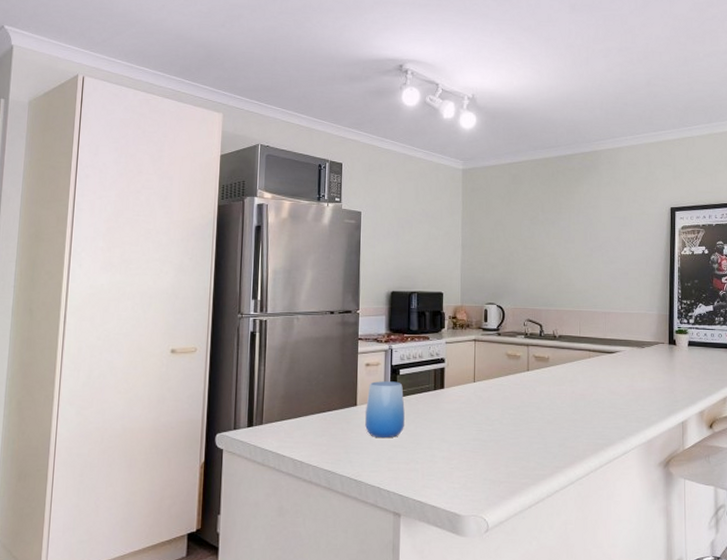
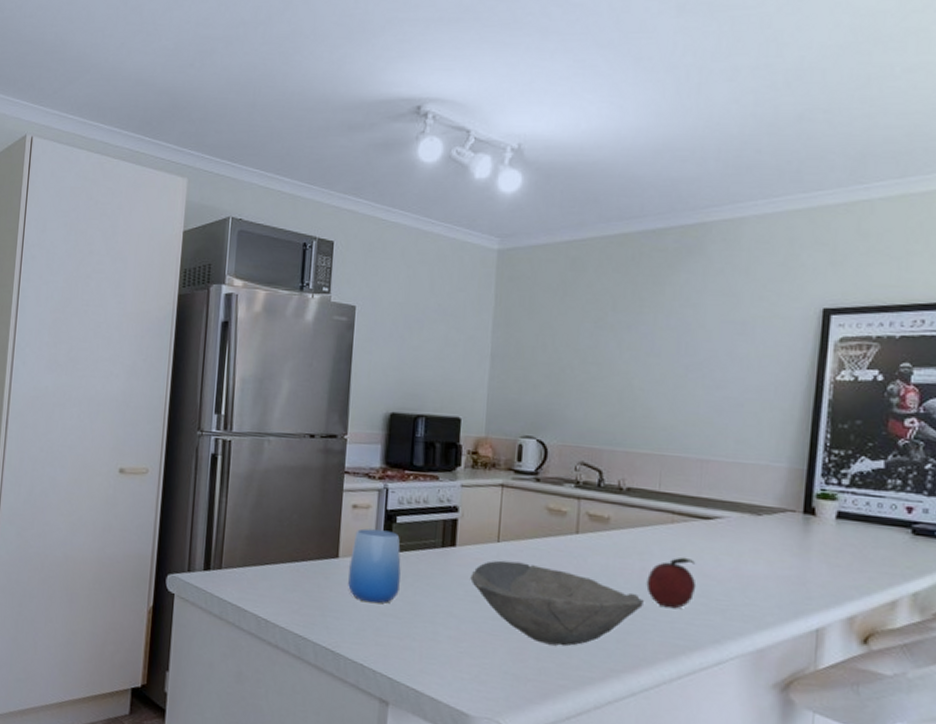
bowl: none [456,396,575,454] -> present [470,560,644,647]
fruit: none [576,381,608,418] -> present [646,557,697,609]

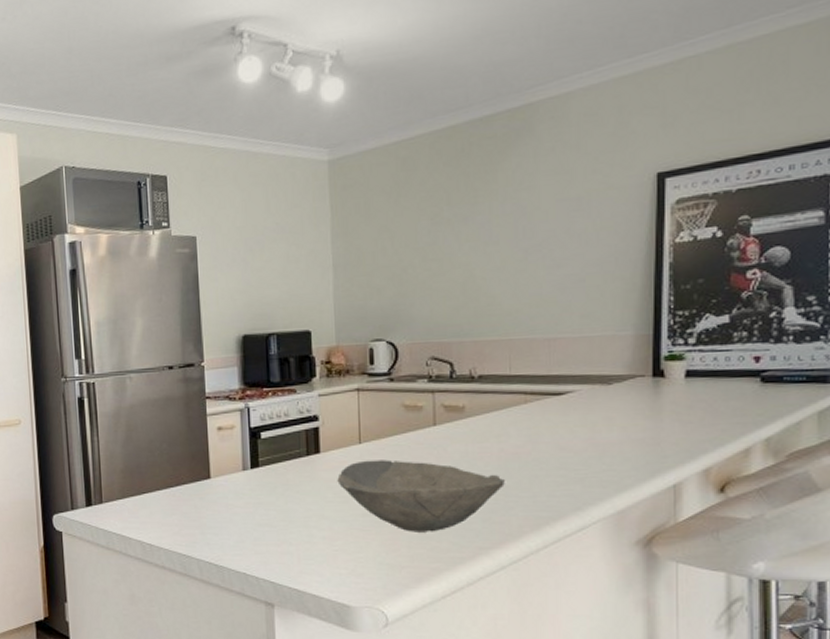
cup: present [348,528,401,604] -> none [221,447,271,516]
fruit: present [646,557,697,609] -> none [506,434,554,484]

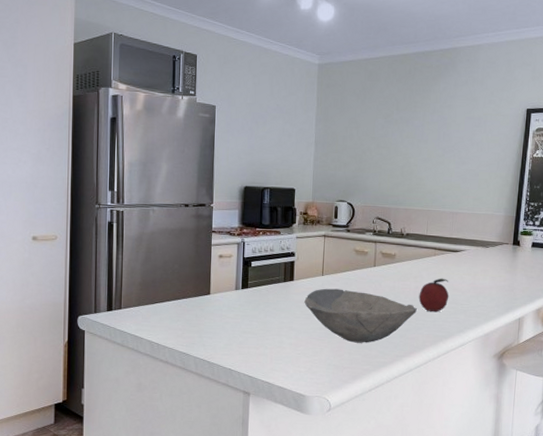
fruit: none [506,434,554,484] -> present [418,278,449,312]

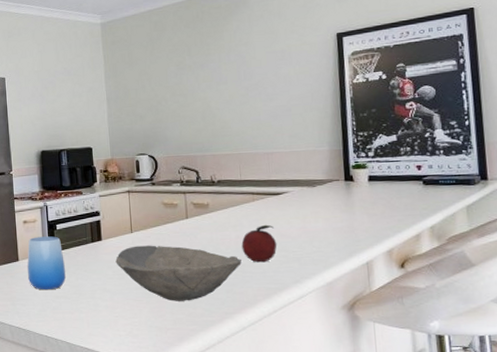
cup: none [218,272,256,325] -> present [27,236,66,290]

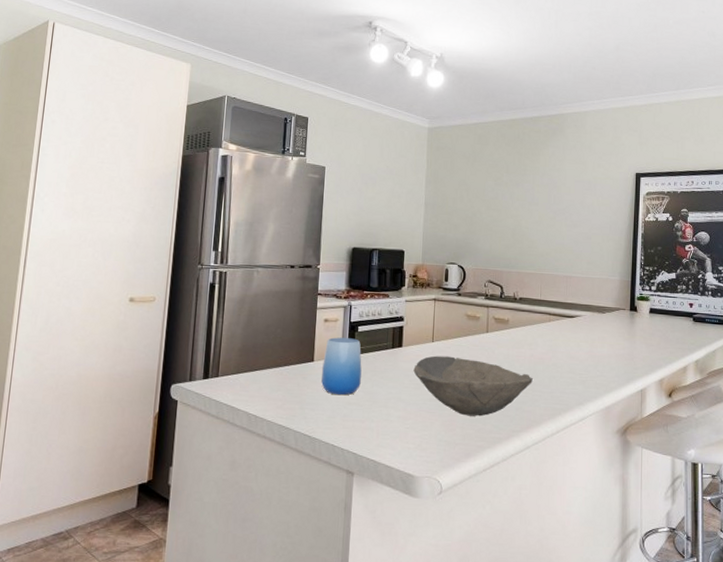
fruit: present [241,224,277,263] -> none [534,345,566,383]

